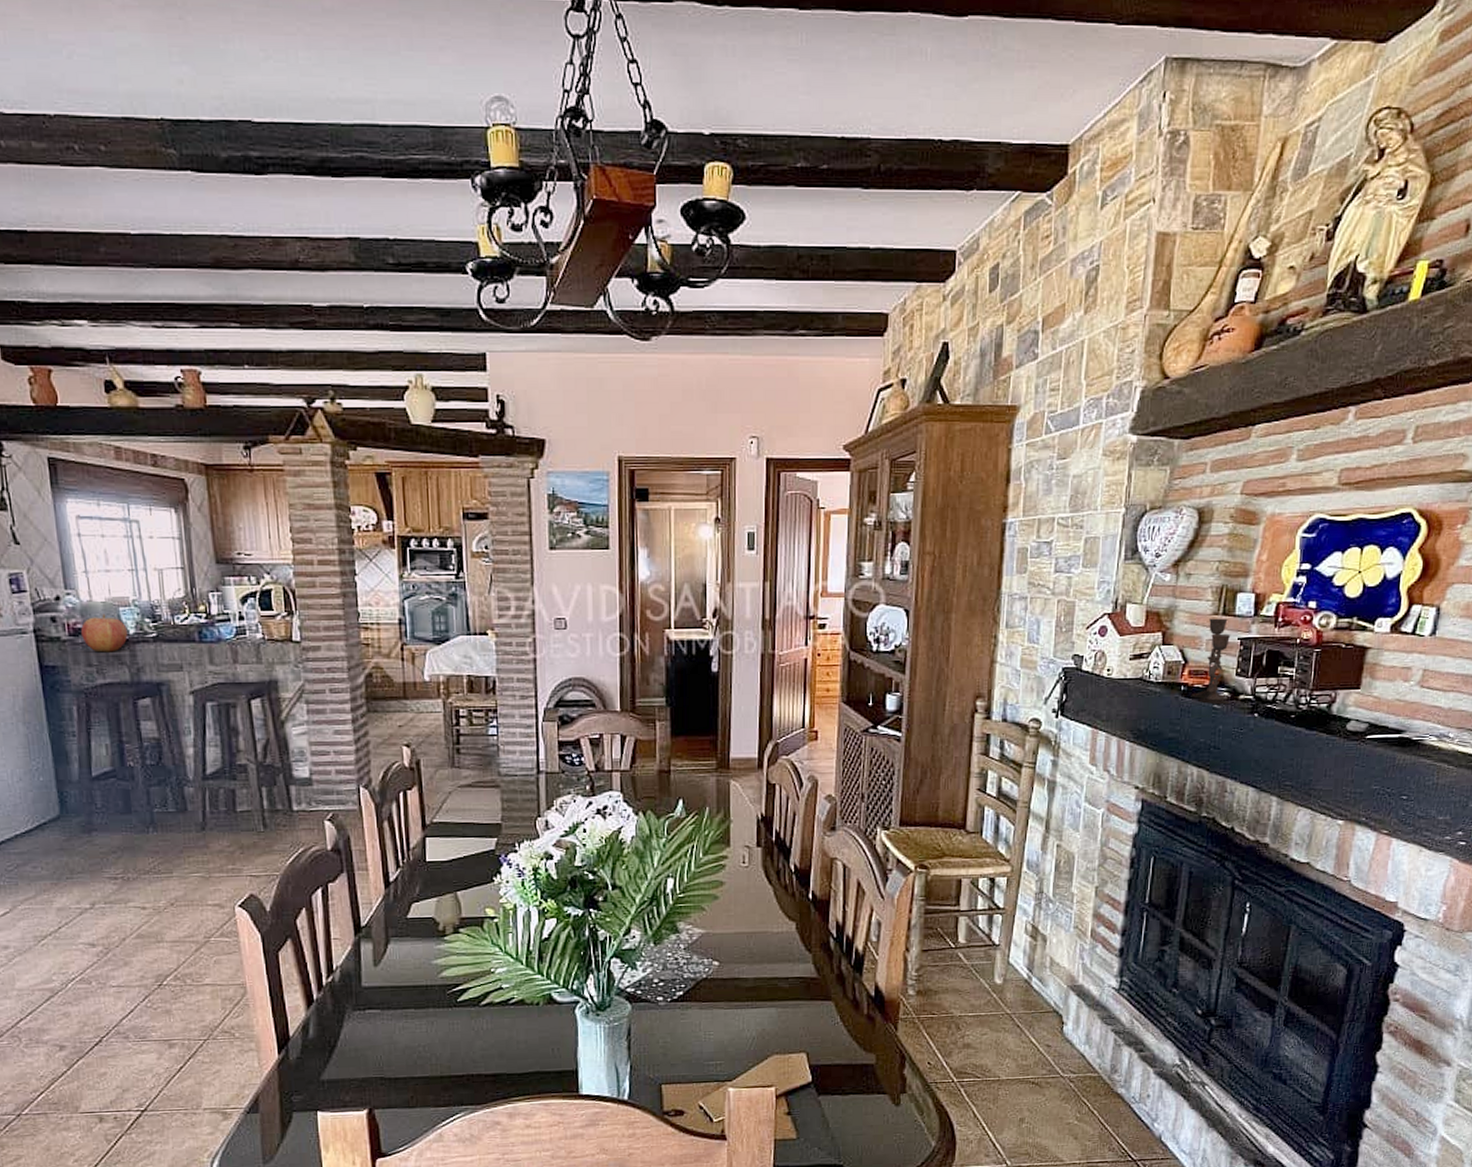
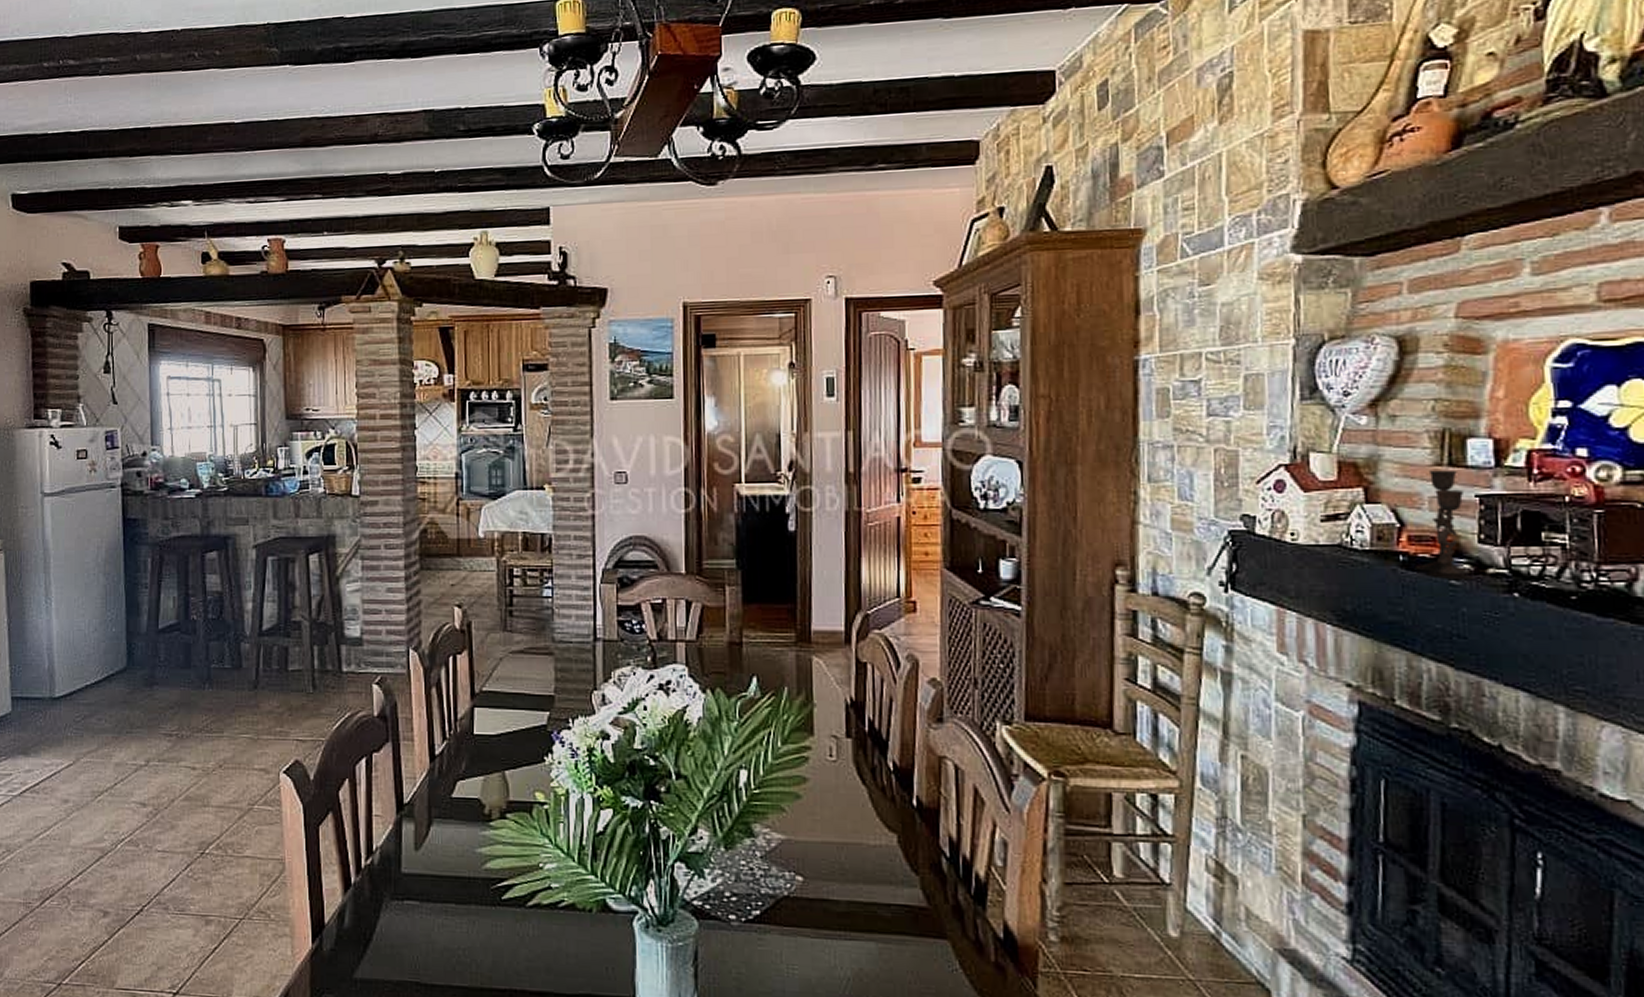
fruit: present [81,614,128,653] -> none [162,468,202,506]

